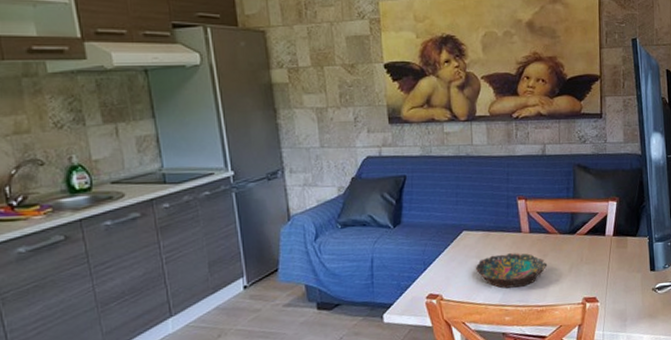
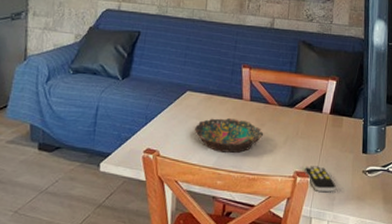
remote control: none [593,289,627,315] -> present [304,166,336,192]

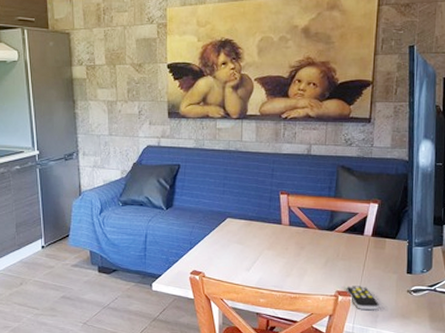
bowl: present [194,118,264,153] -> none [235,242,304,274]

